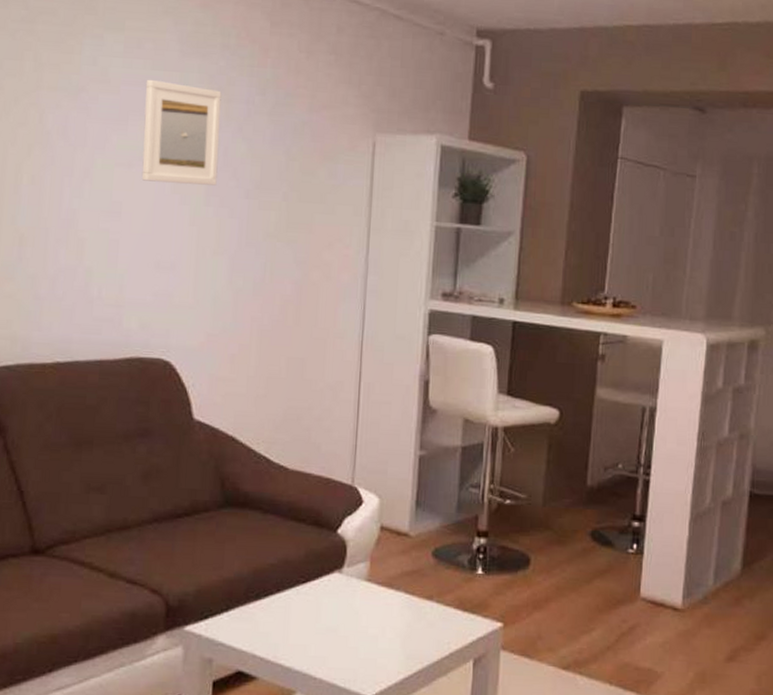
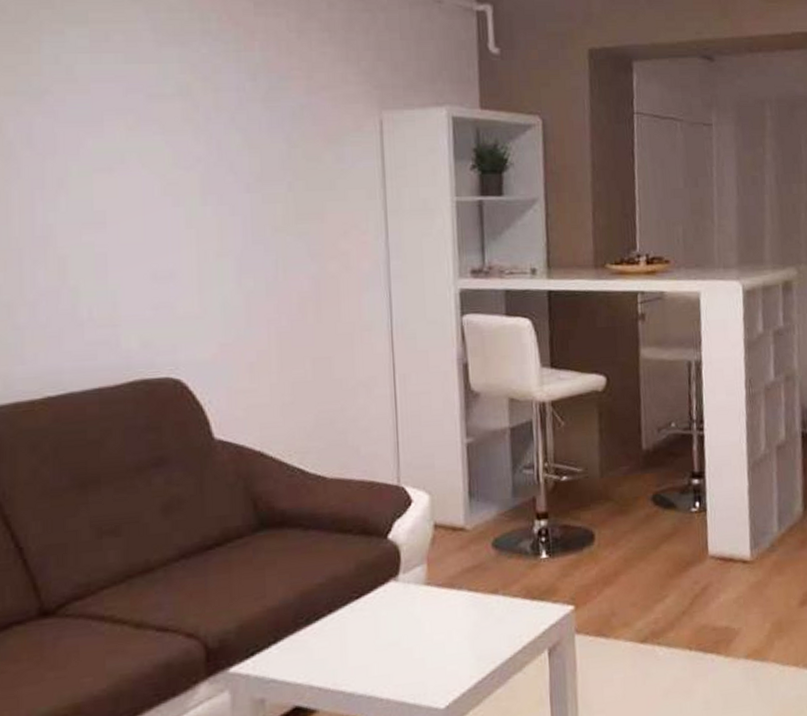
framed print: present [141,79,222,186] -> none [119,74,213,185]

